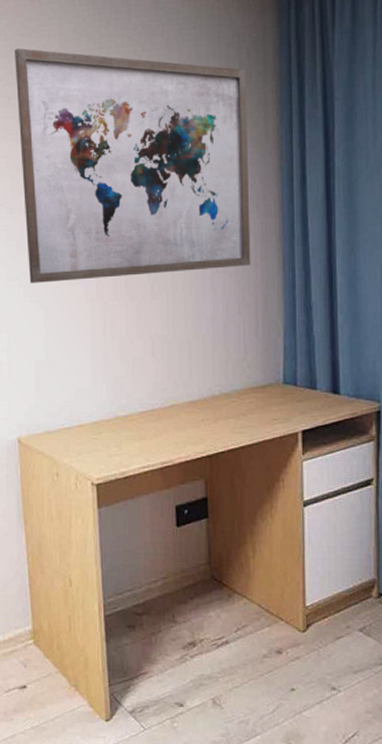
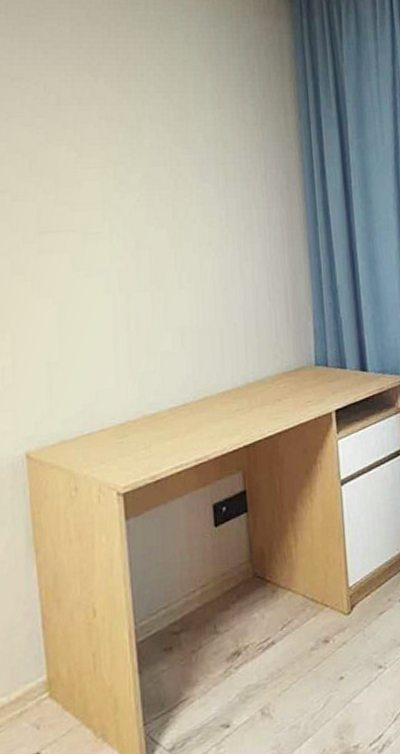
wall art: present [15,47,251,283] -> none [18,28,279,277]

